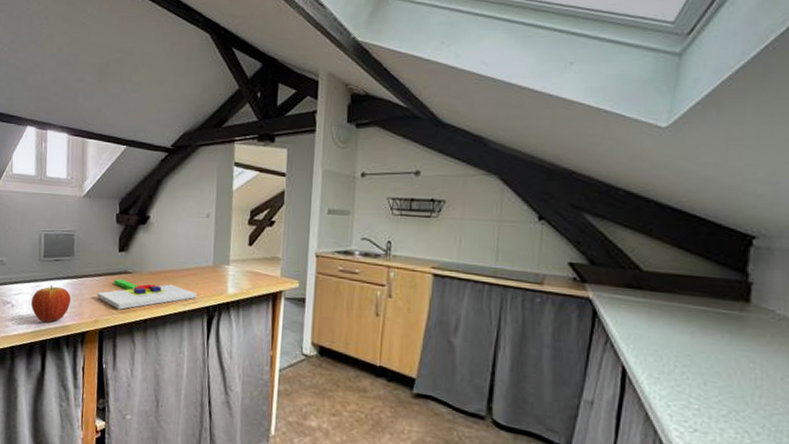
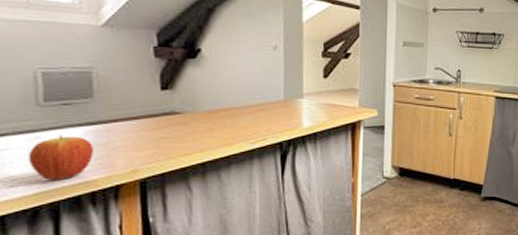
chopping board: present [97,278,196,310] -> none [134,120,266,155]

